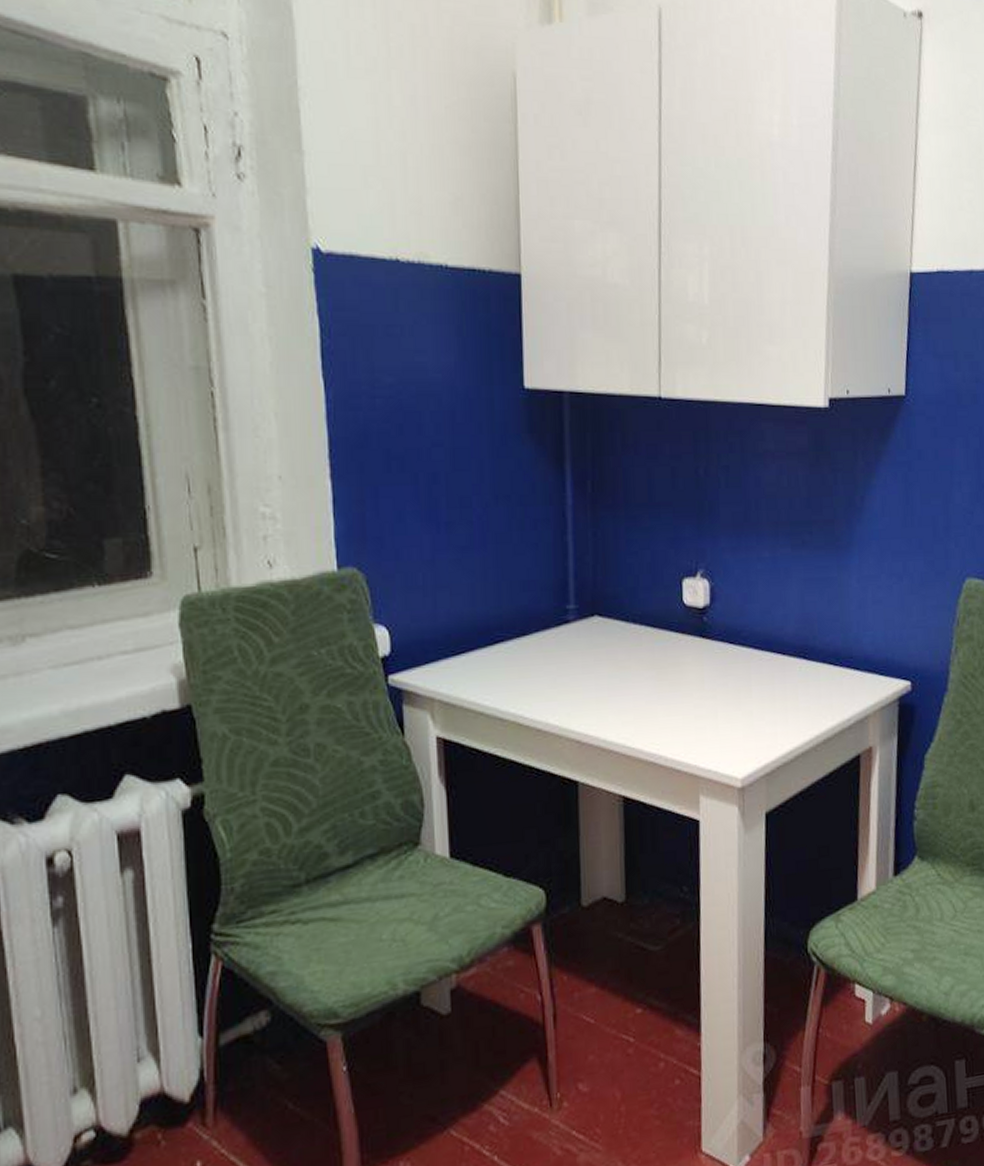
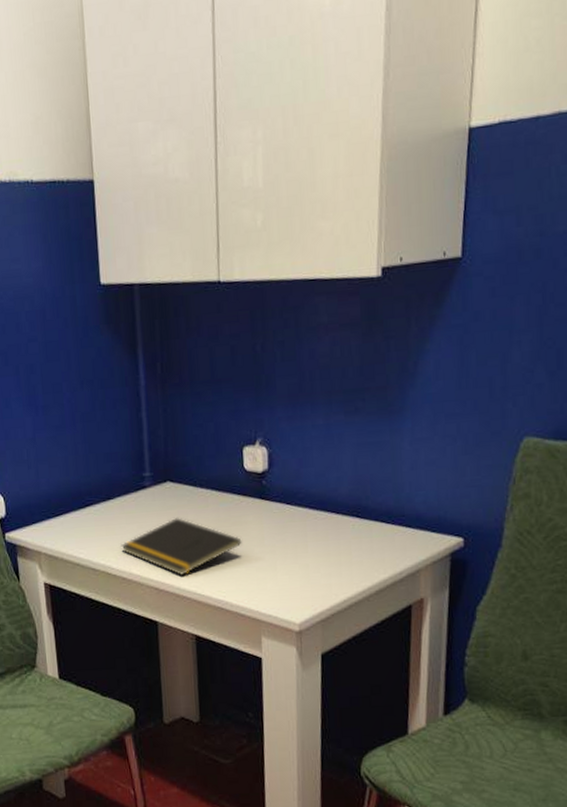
notepad: none [536,656,679,727] -> present [121,517,242,577]

